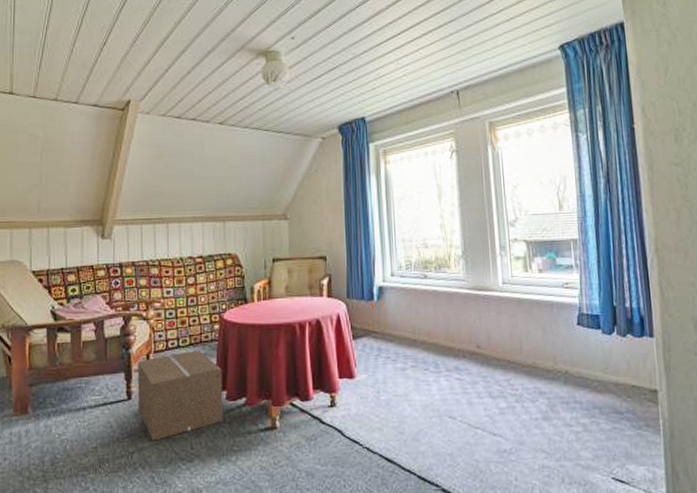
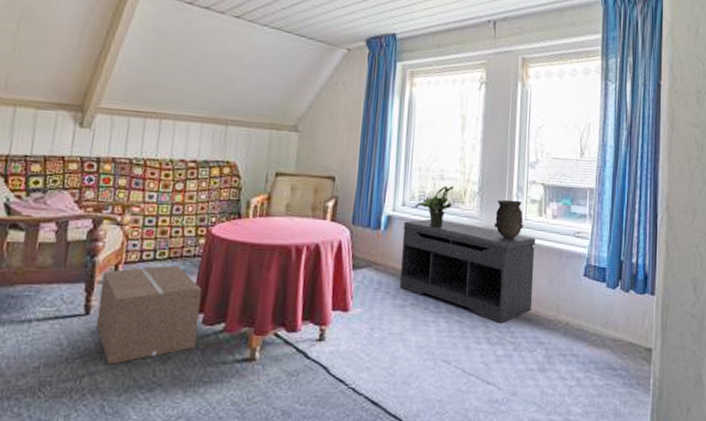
bench: none [394,285,529,378] -> present [400,218,536,324]
potted plant: none [403,252,439,293] -> present [415,185,454,228]
ceramic vessel: none [481,259,510,297] -> present [493,199,524,239]

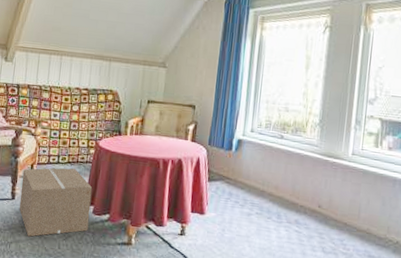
bench: present [400,218,536,324] -> none [247,143,371,237]
potted plant: present [415,185,454,228] -> none [262,116,297,152]
ceramic vessel: present [493,199,524,239] -> none [332,131,360,166]

